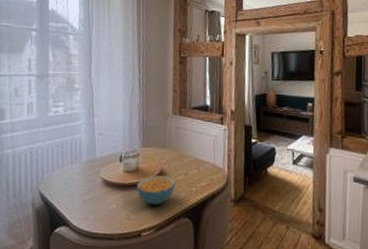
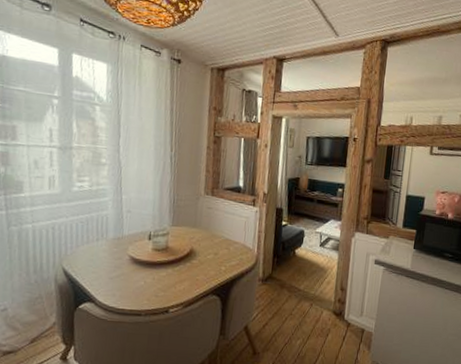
cereal bowl: present [137,175,175,206] -> none [165,254,205,283]

